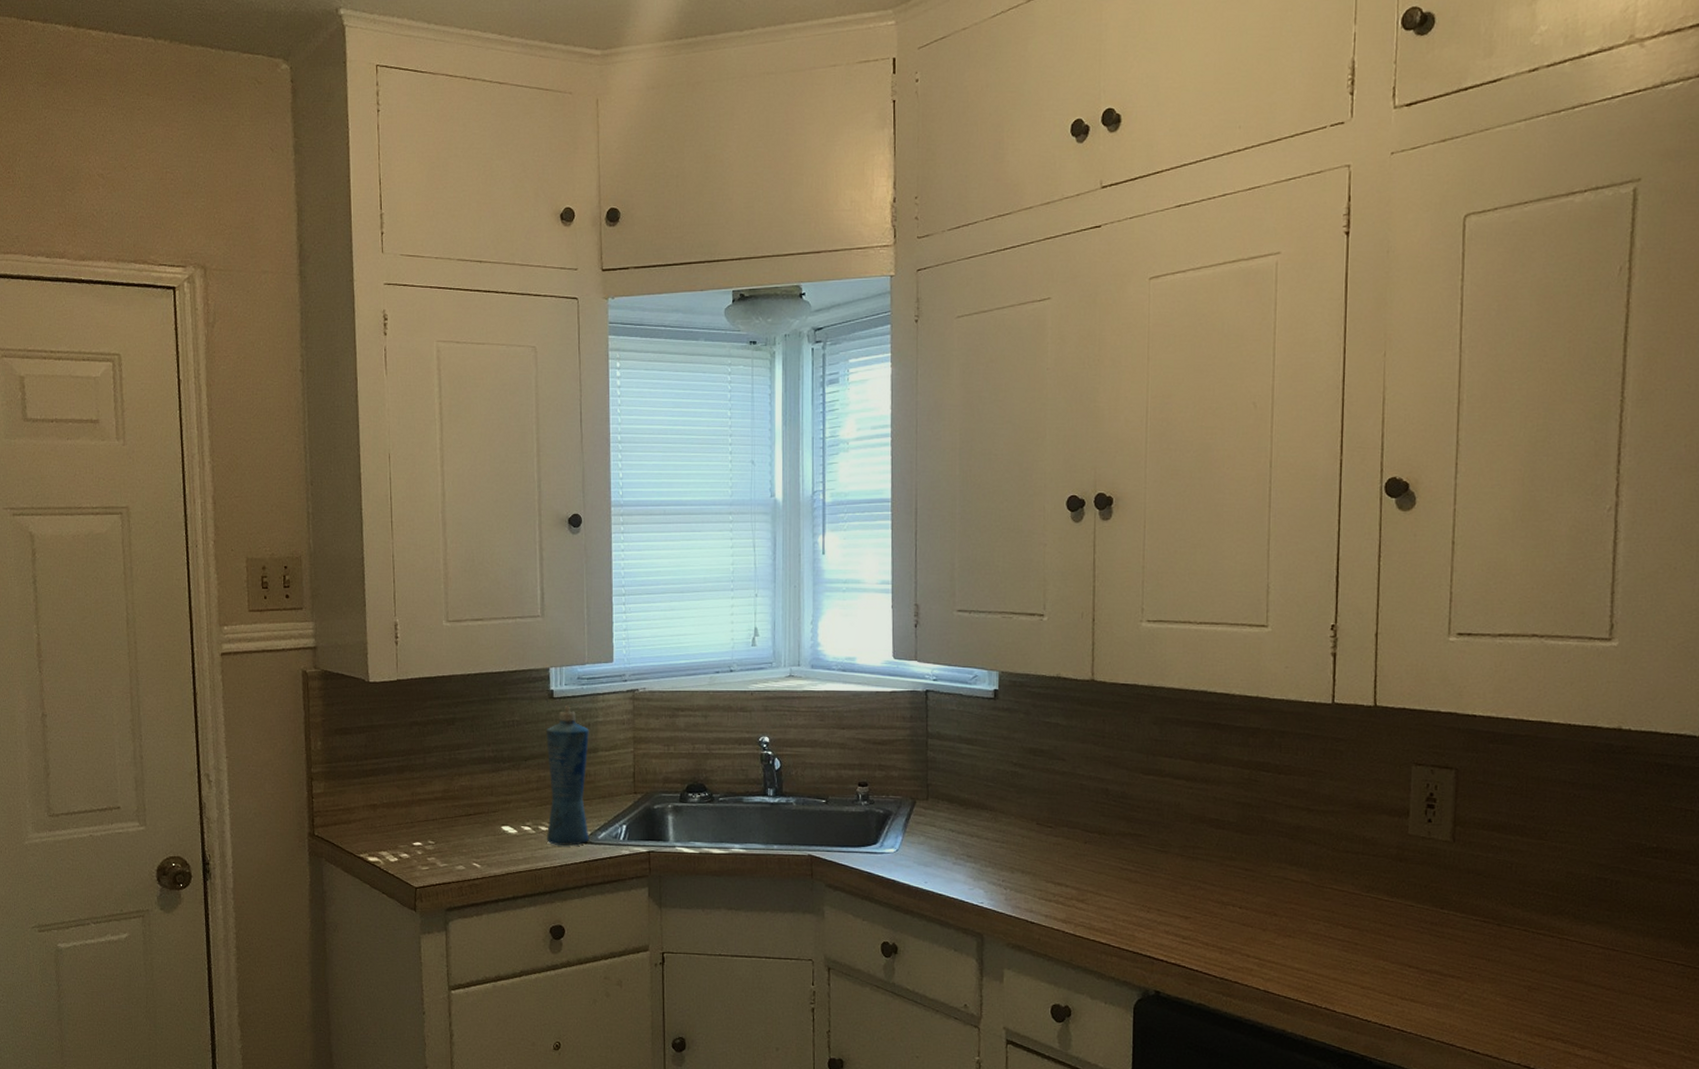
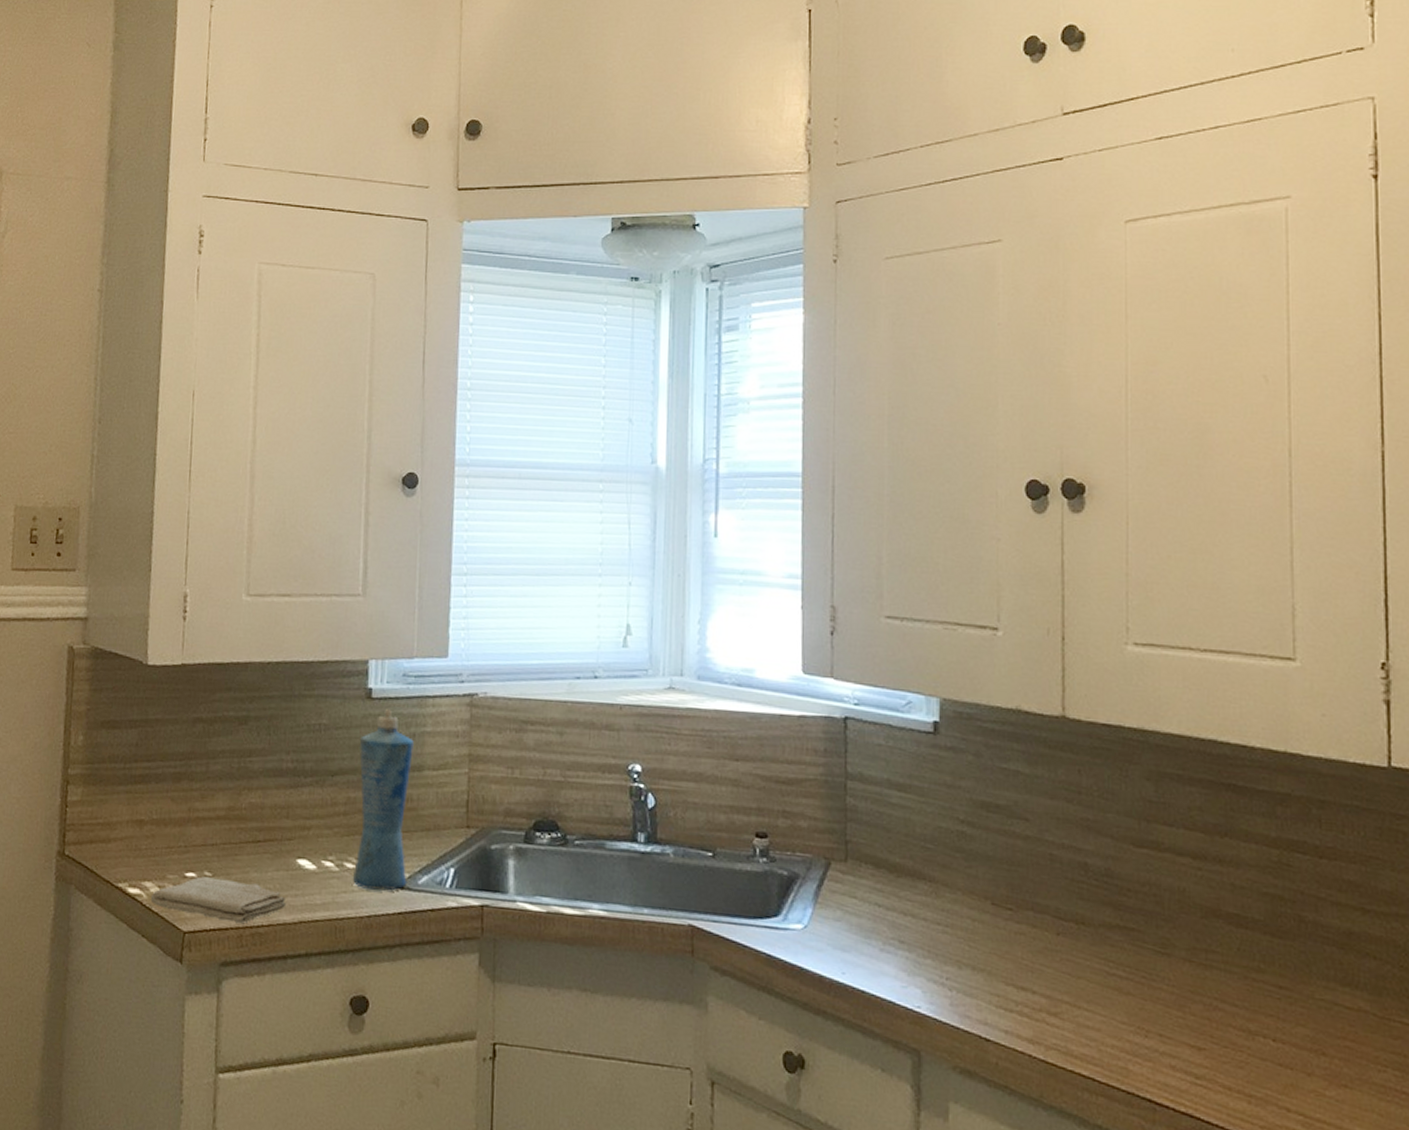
washcloth: none [386,845,496,879] -> present [150,876,287,924]

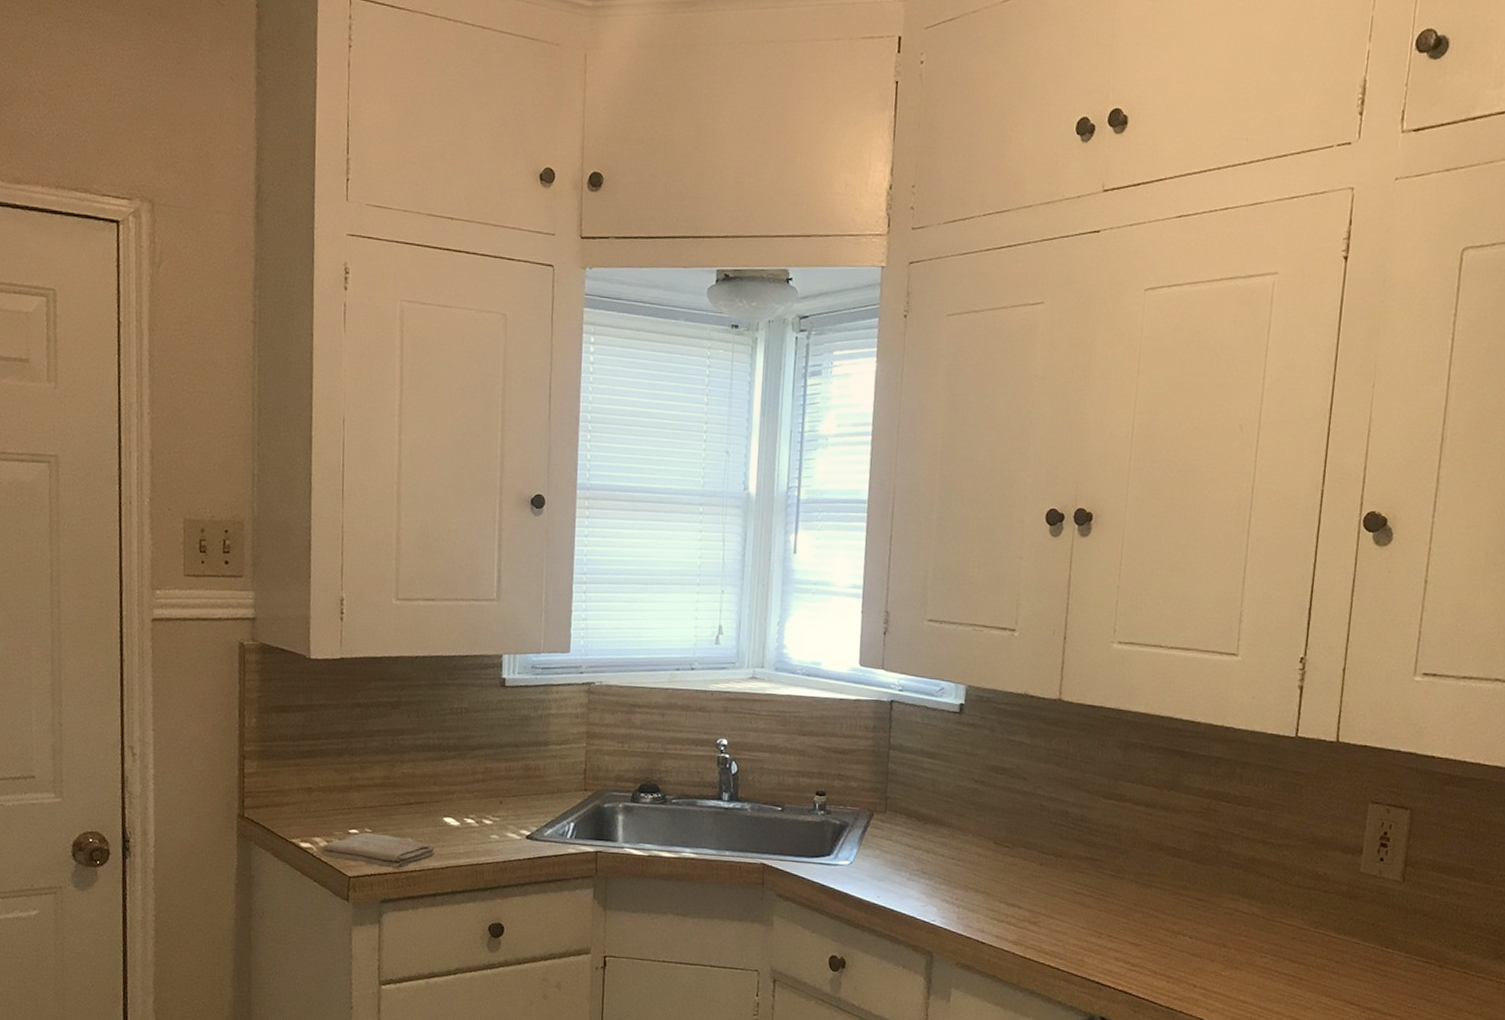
squeeze bottle: present [352,709,414,891] -> none [489,695,541,842]

